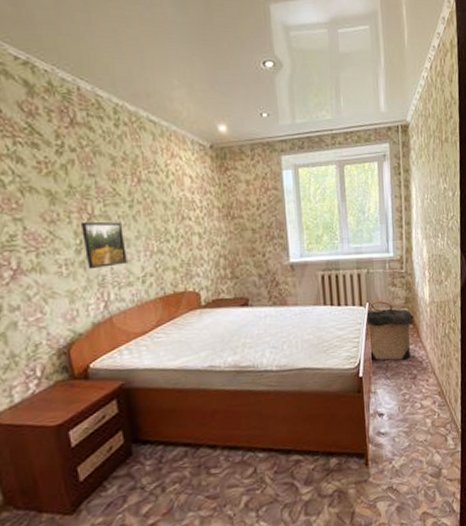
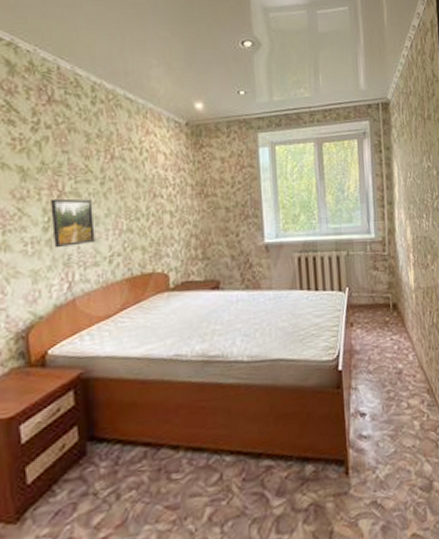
laundry hamper: present [365,300,414,361] -> none [345,285,399,353]

